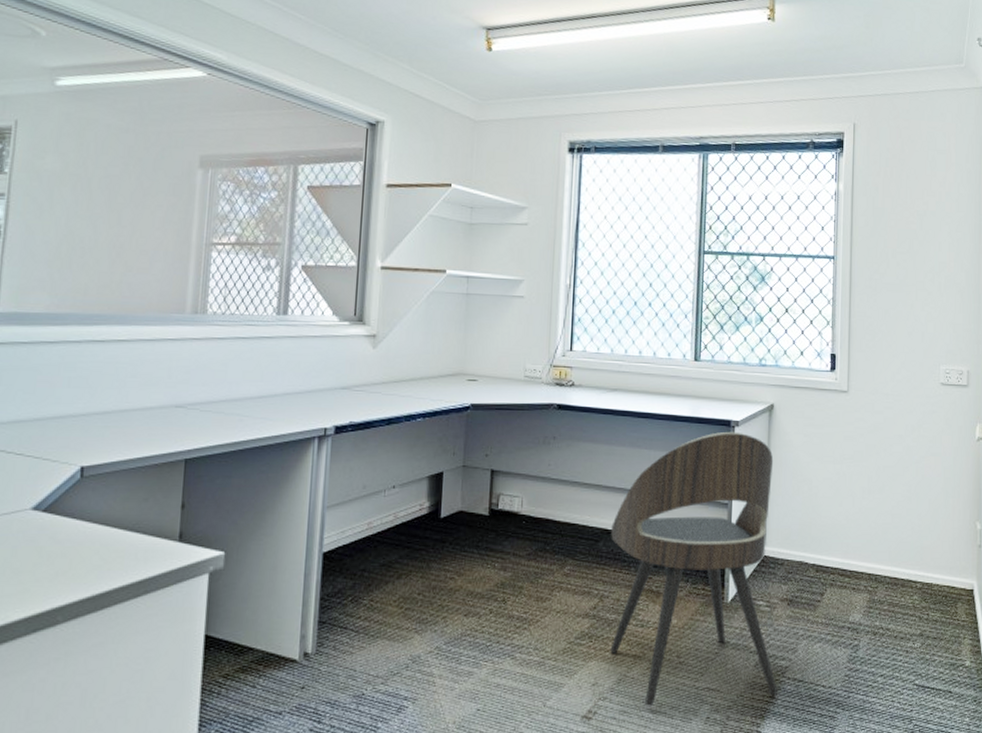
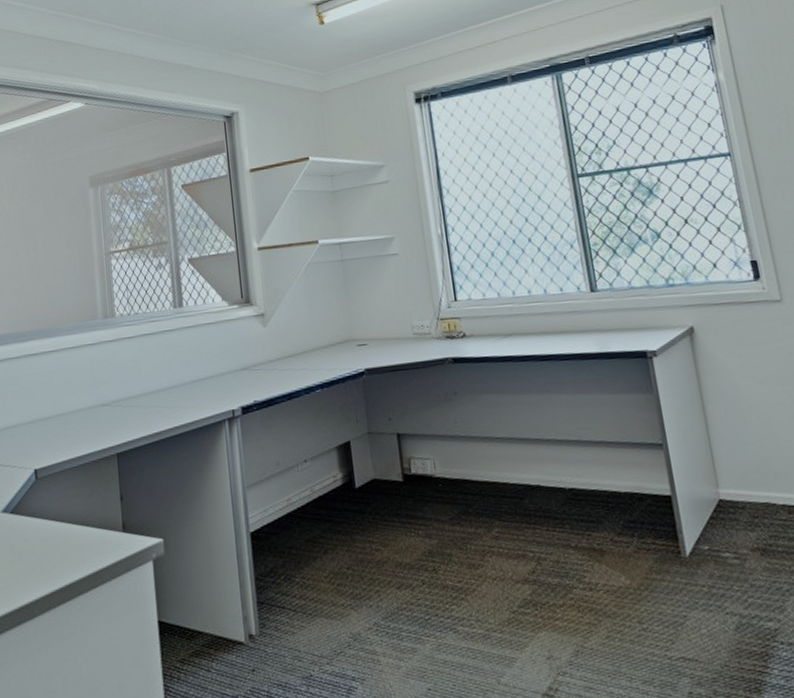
dining chair: present [610,431,777,707] -> none [534,362,771,682]

